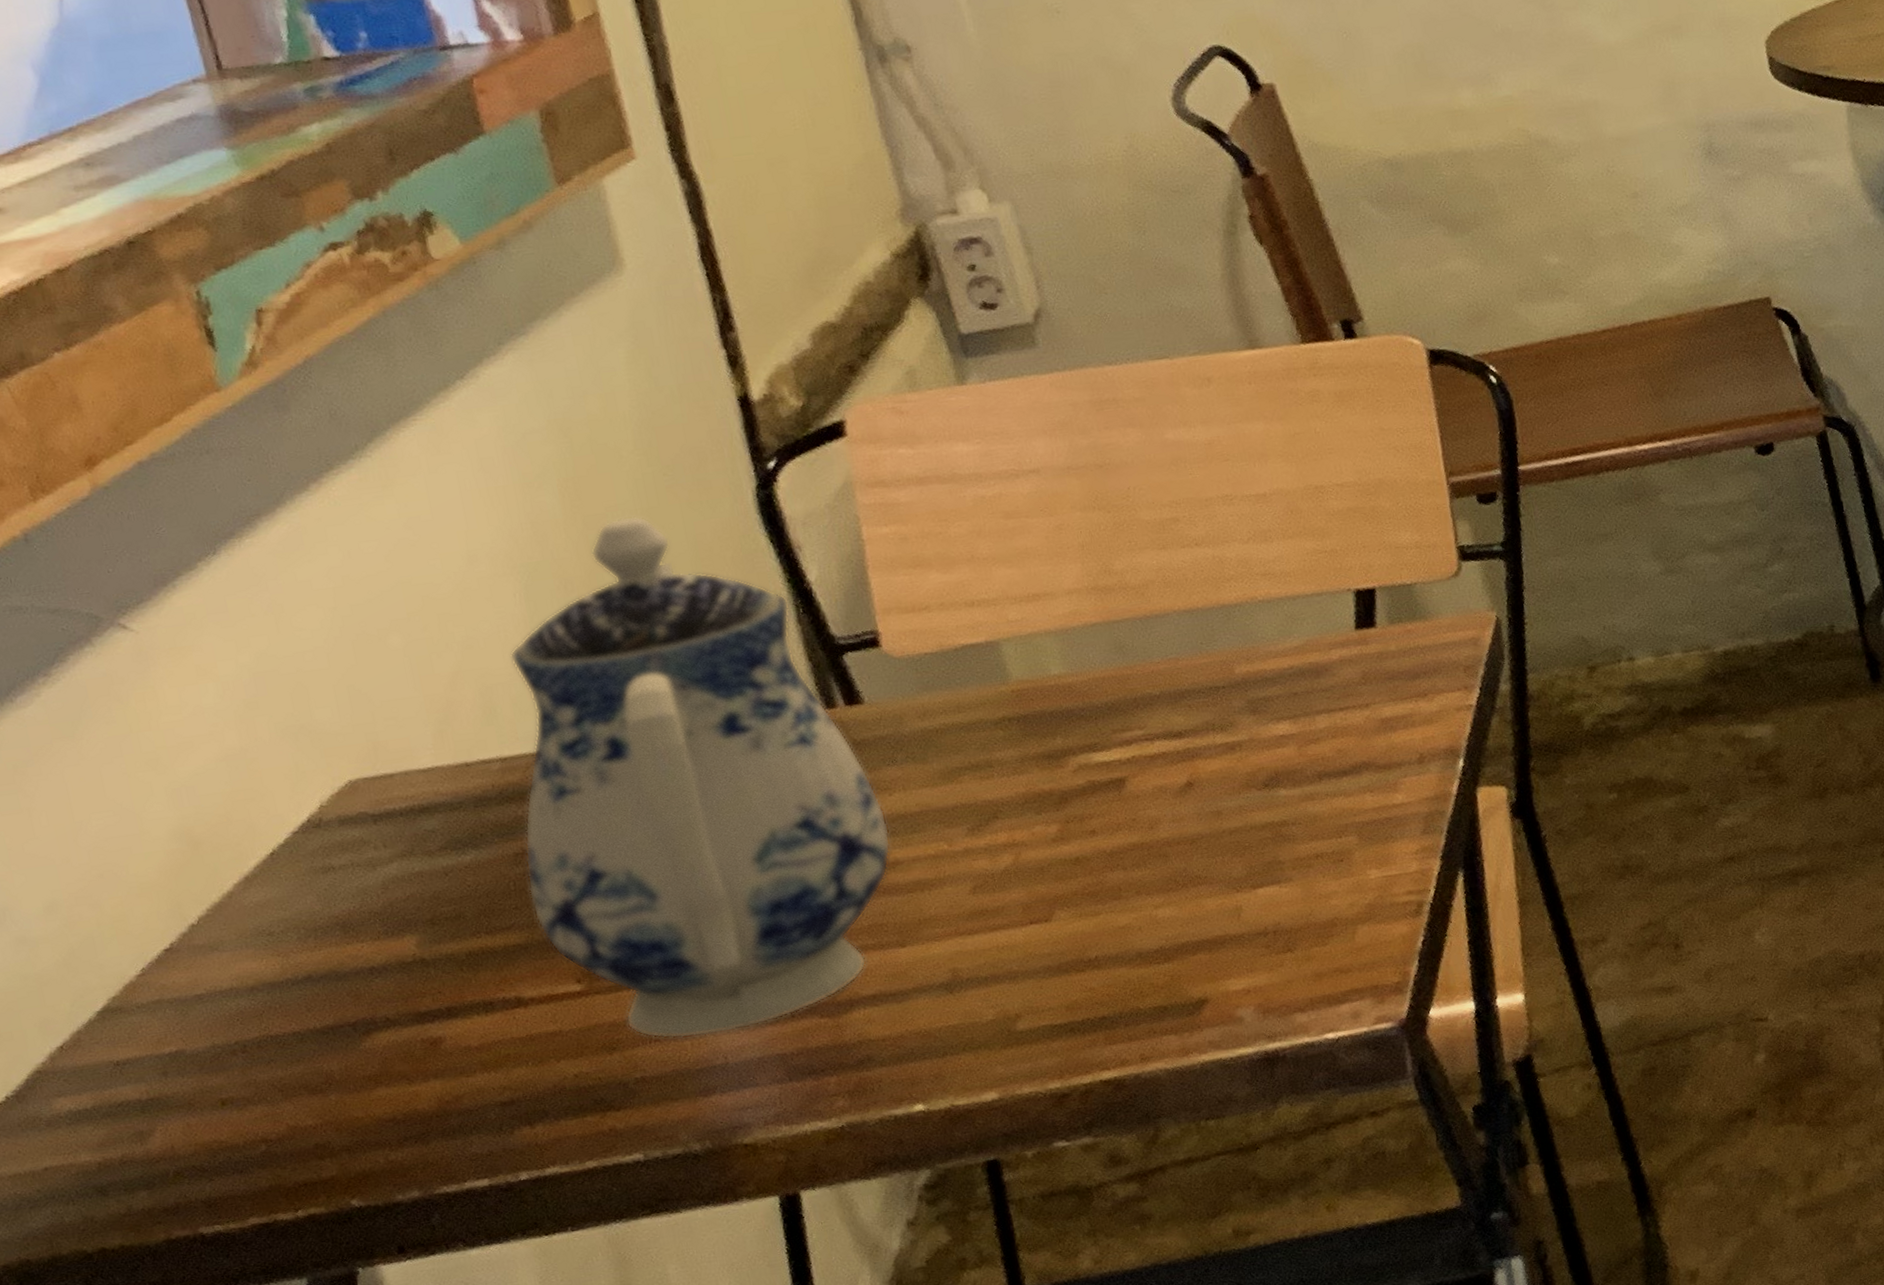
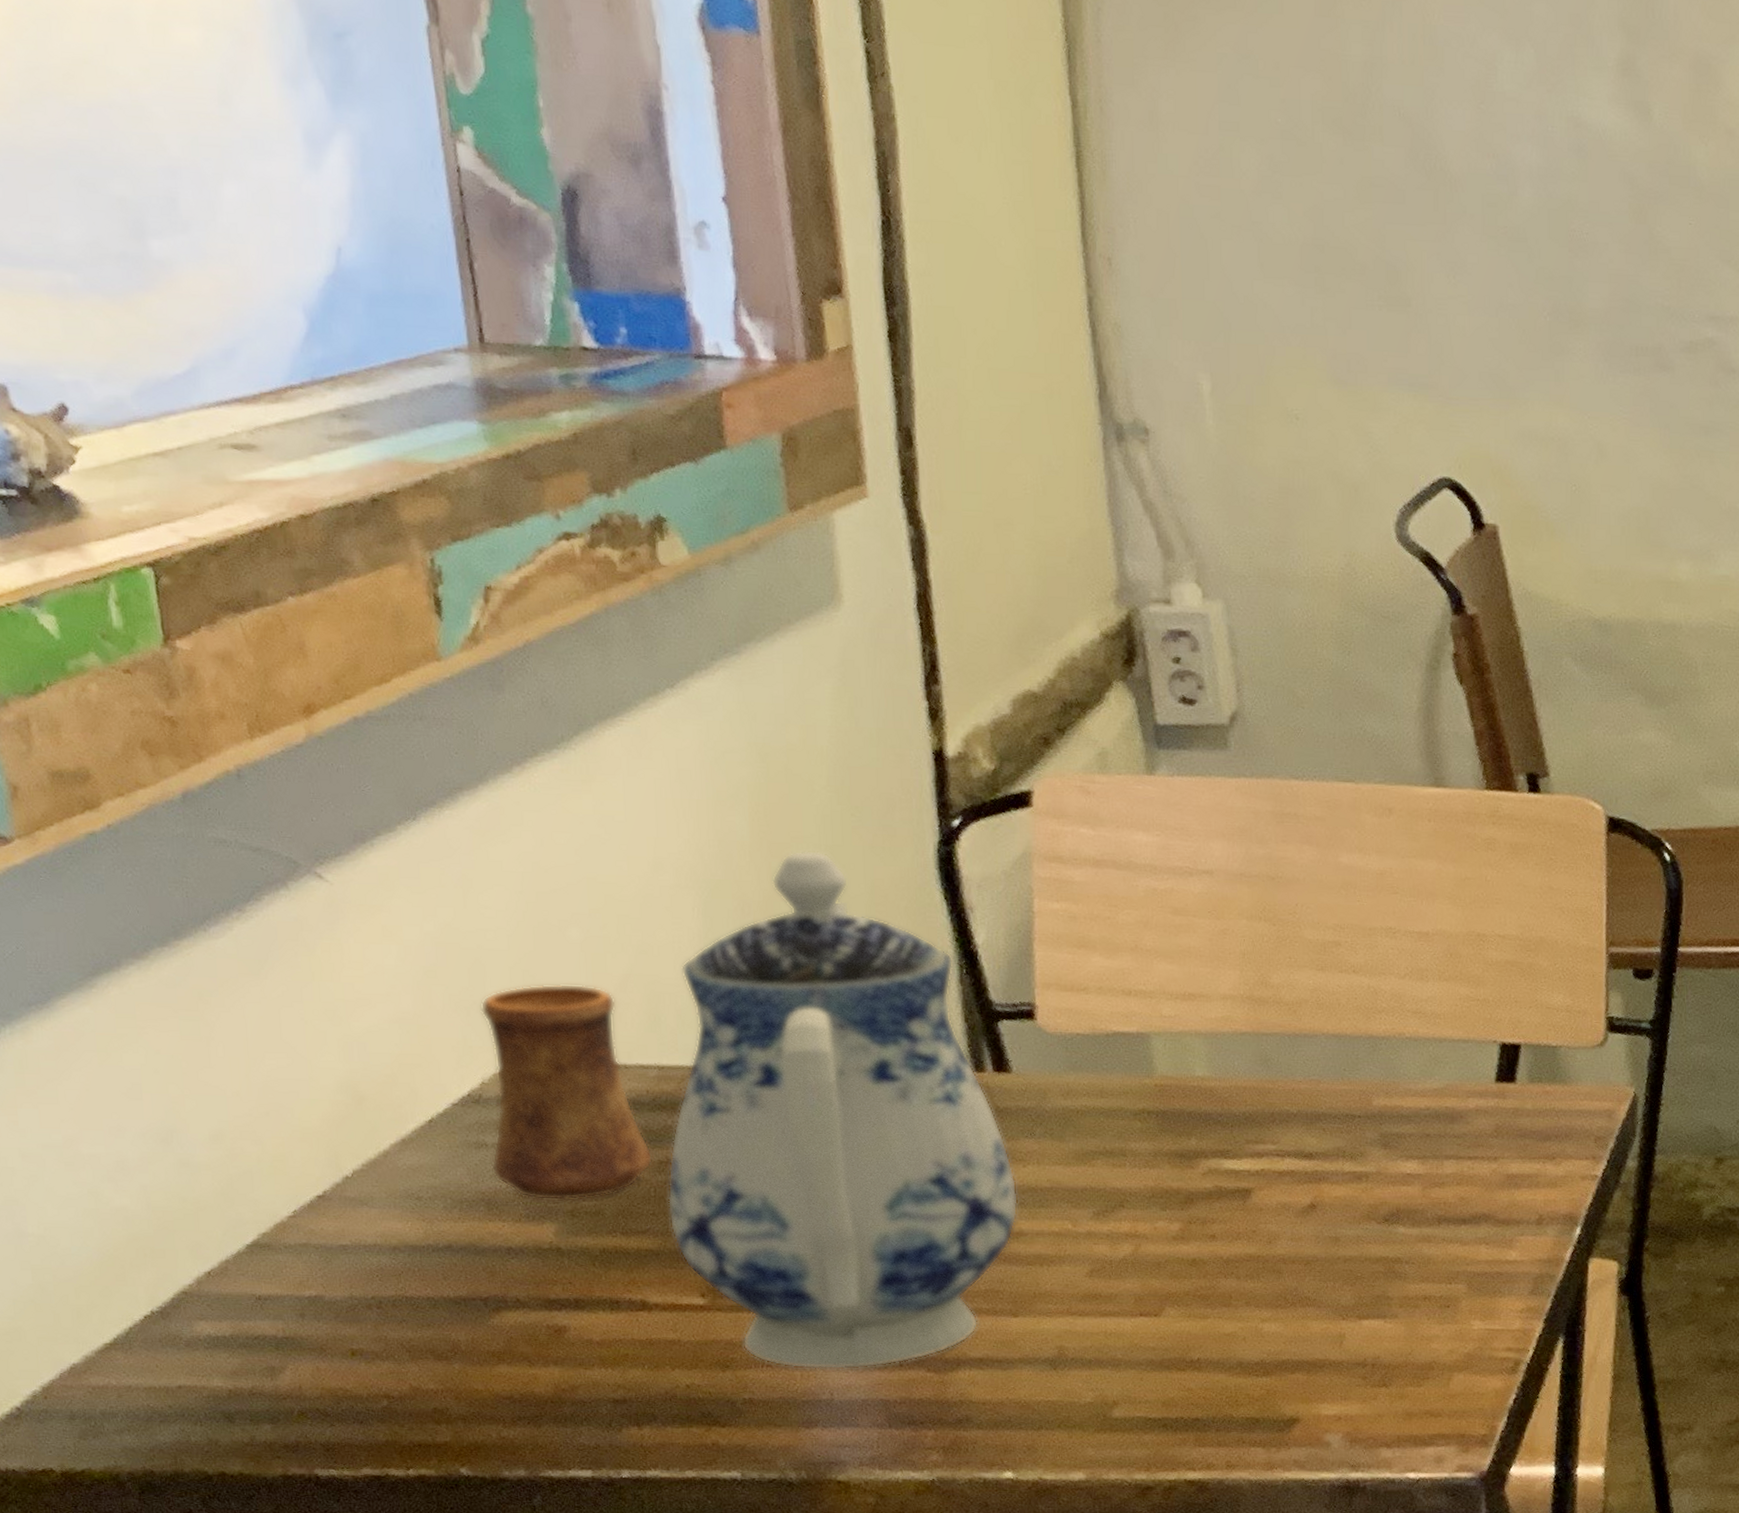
cup: none [308,689,509,915] -> present [480,983,653,1201]

